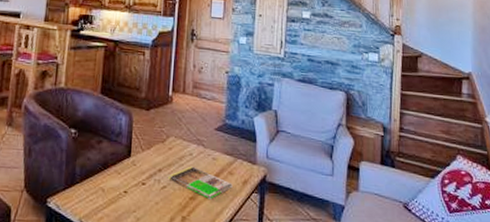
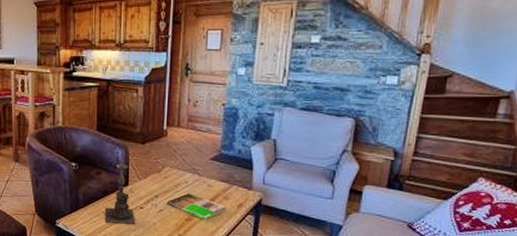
candle holder: none [103,124,137,204] -> present [104,157,136,224]

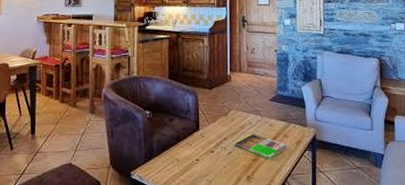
candle holder: present [104,157,136,224] -> none [177,103,208,170]

